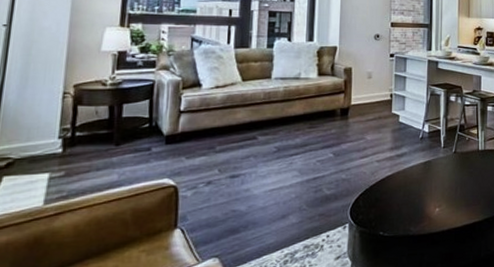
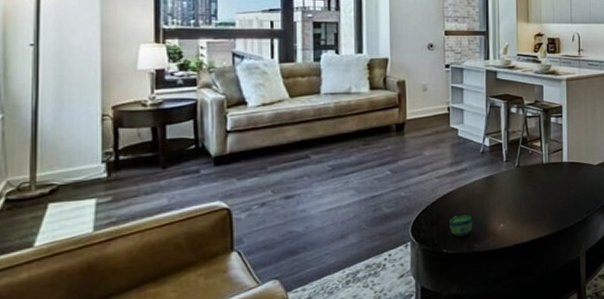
cup: none [387,199,410,220] -> present [449,215,473,237]

